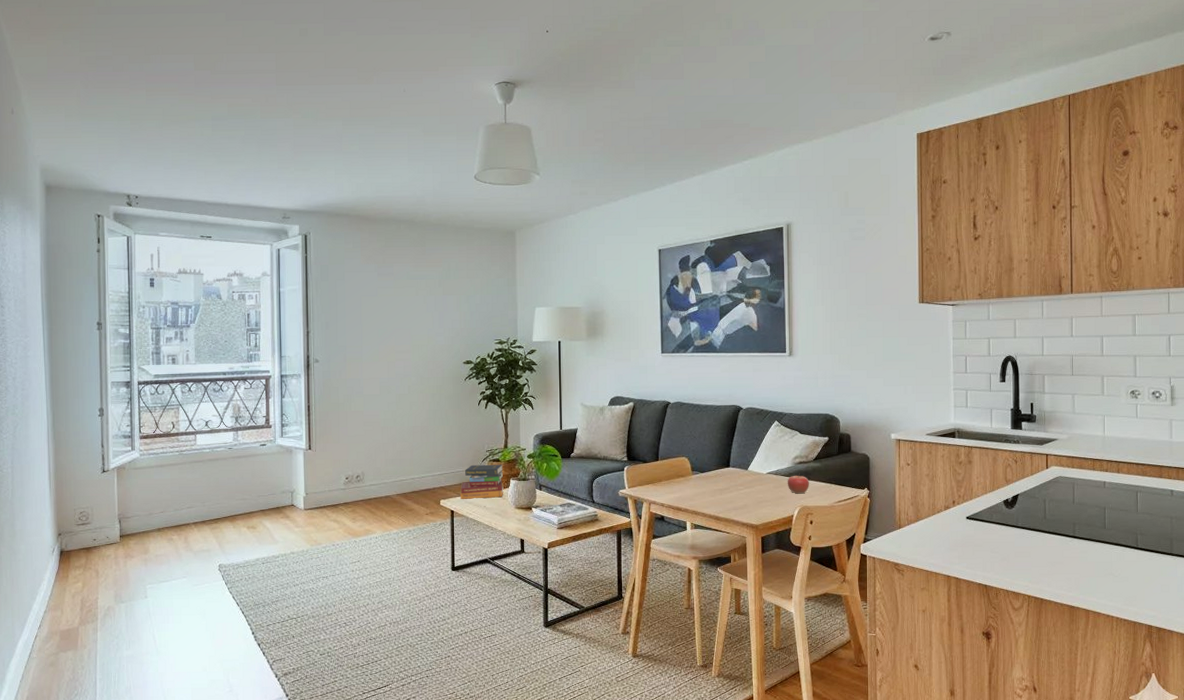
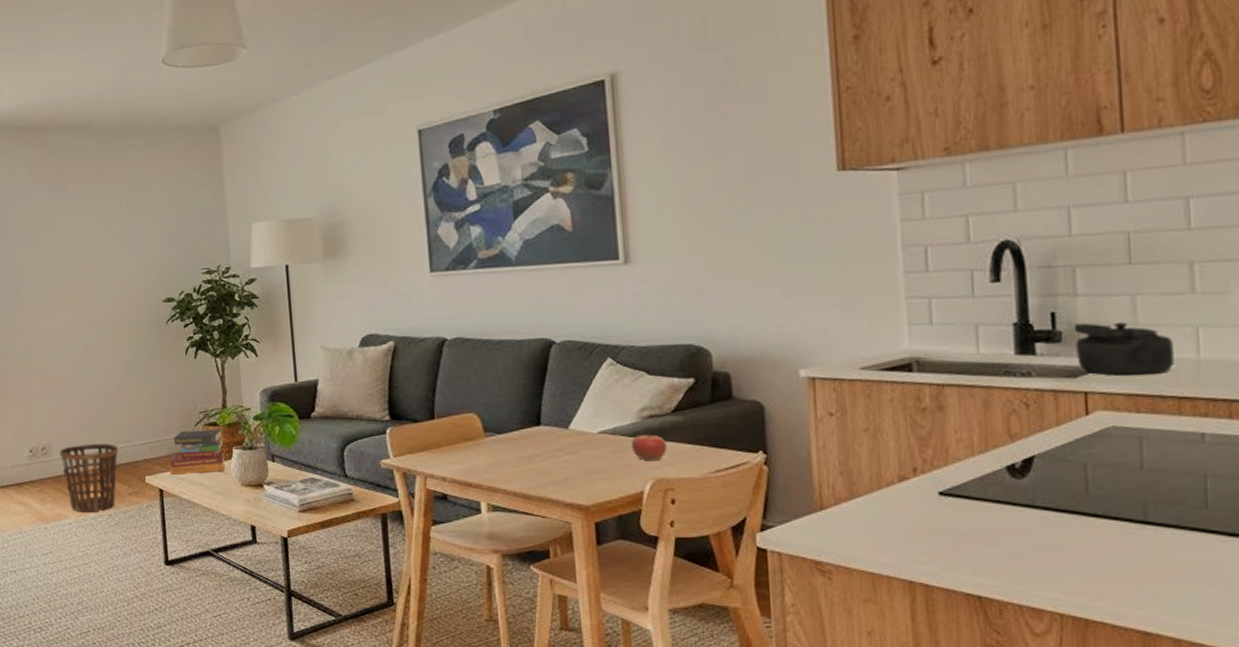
basket: none [371,474,420,529] -> present [59,444,118,512]
kettle: none [1042,411,1092,445] -> present [1073,322,1174,376]

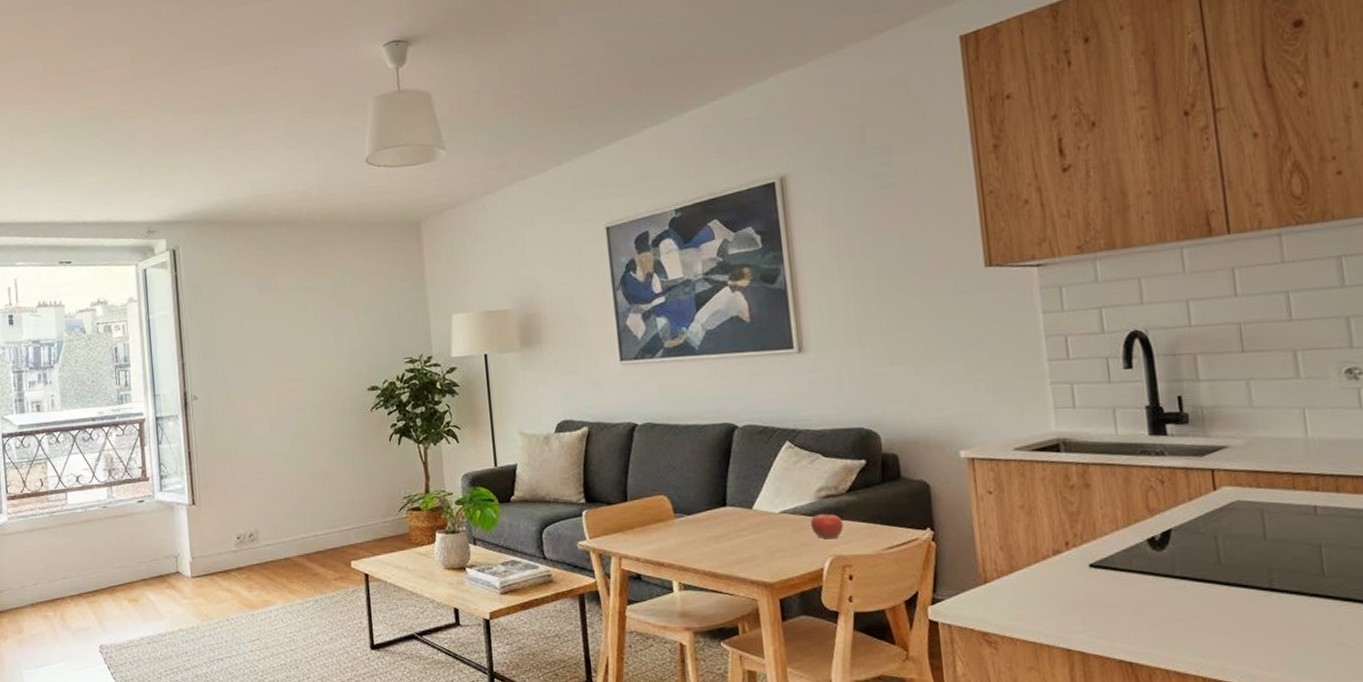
basket: present [59,444,118,512] -> none [266,529,325,598]
books: present [169,429,226,475] -> none [374,514,429,559]
kettle: present [1073,322,1174,376] -> none [1198,404,1286,454]

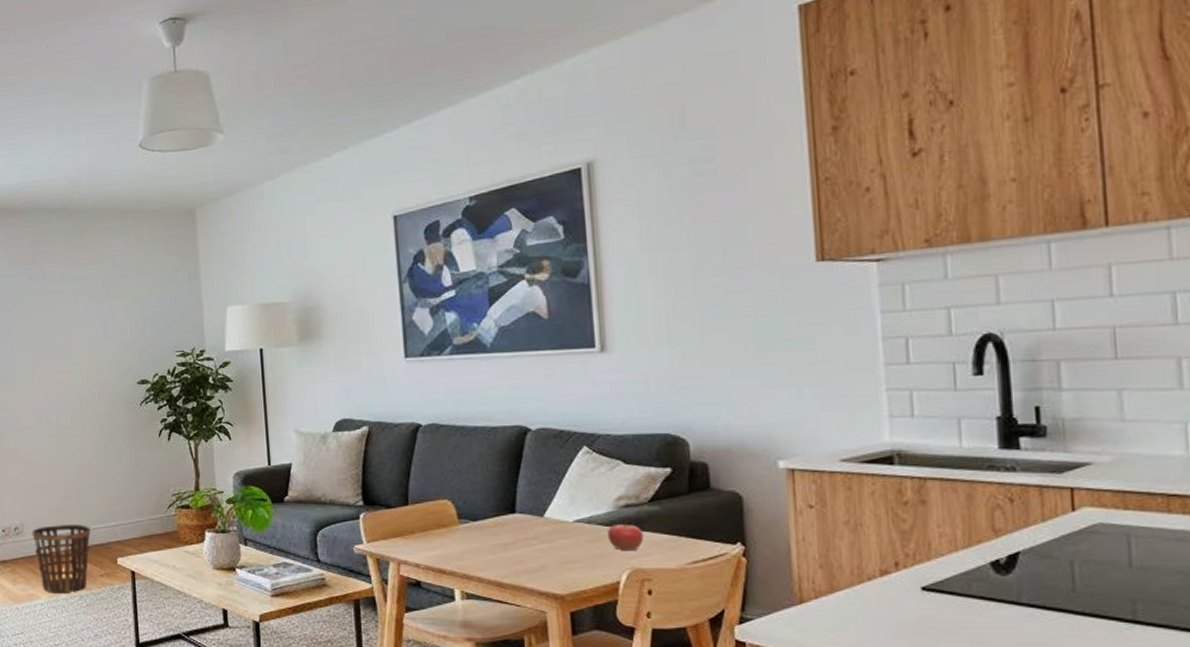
basket: none [266,529,325,598] -> present [32,525,91,593]

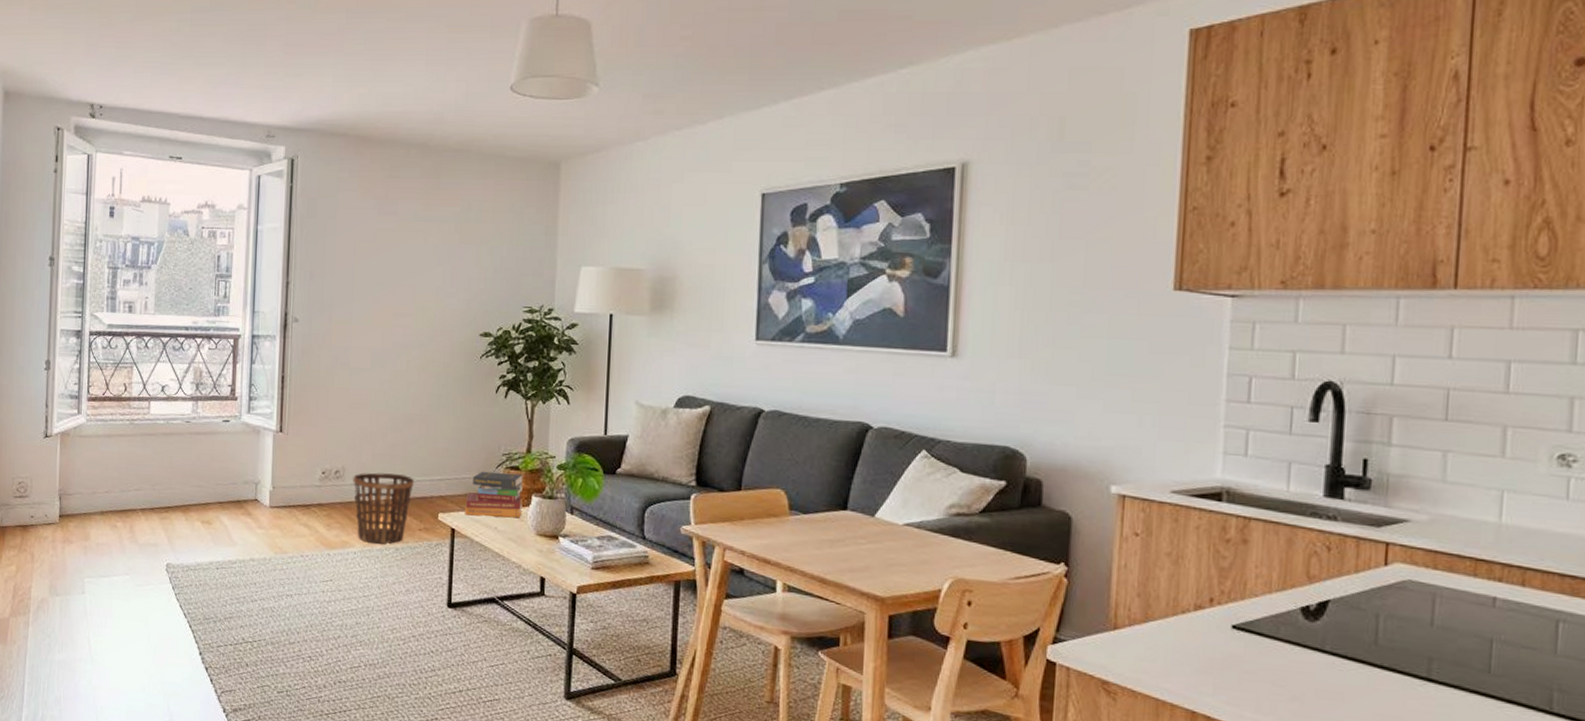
books: none [142,512,198,557] -> present [465,471,523,518]
fruit: present [607,520,643,551] -> none [934,529,970,561]

